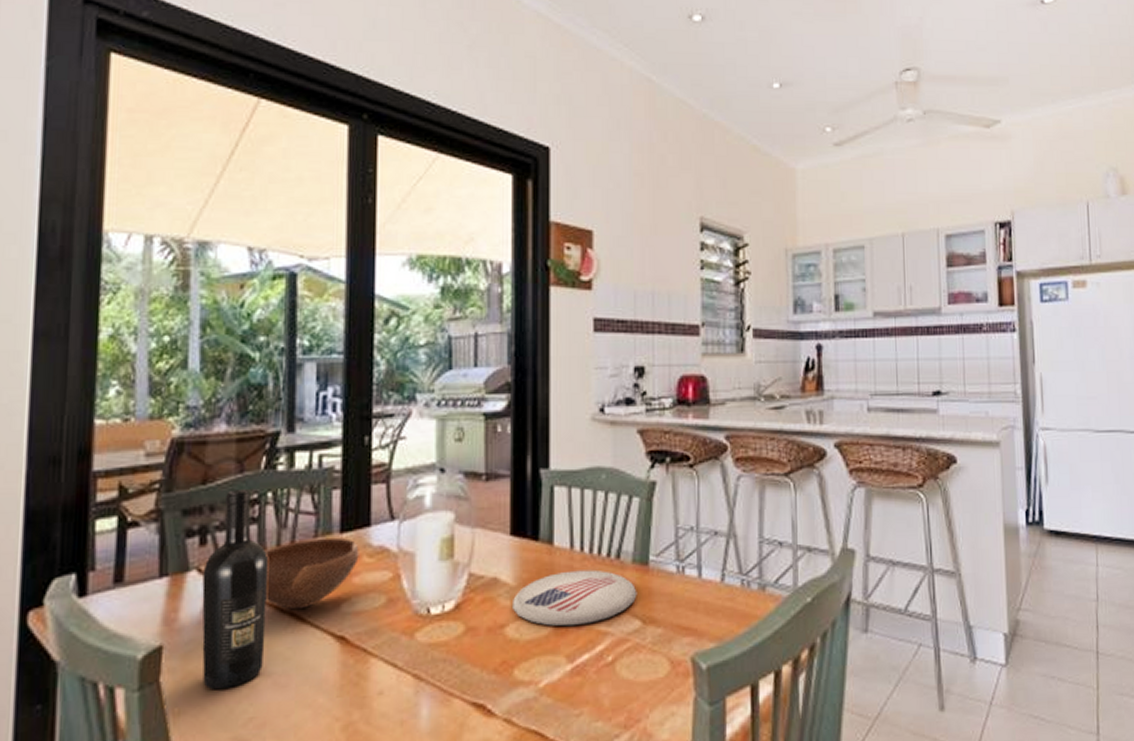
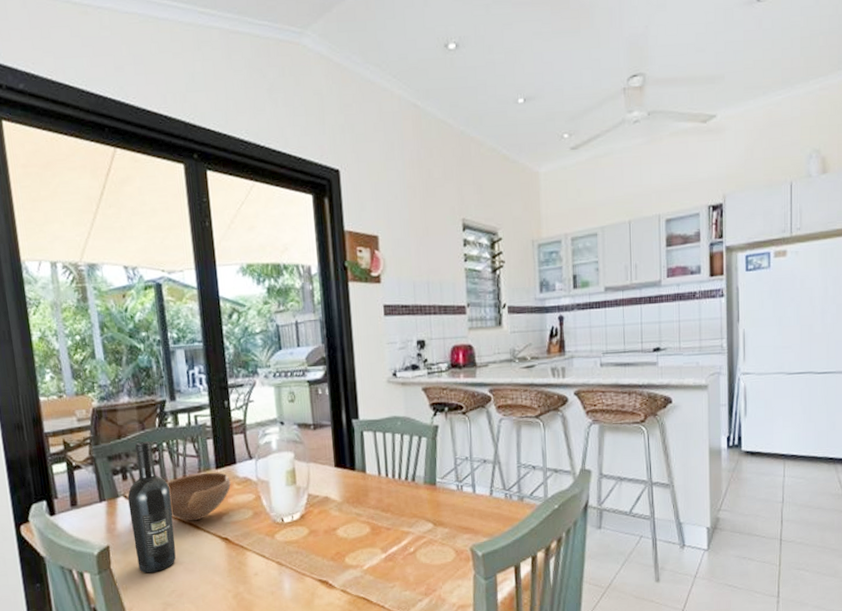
plate: present [513,569,637,627] -> none [340,489,429,529]

